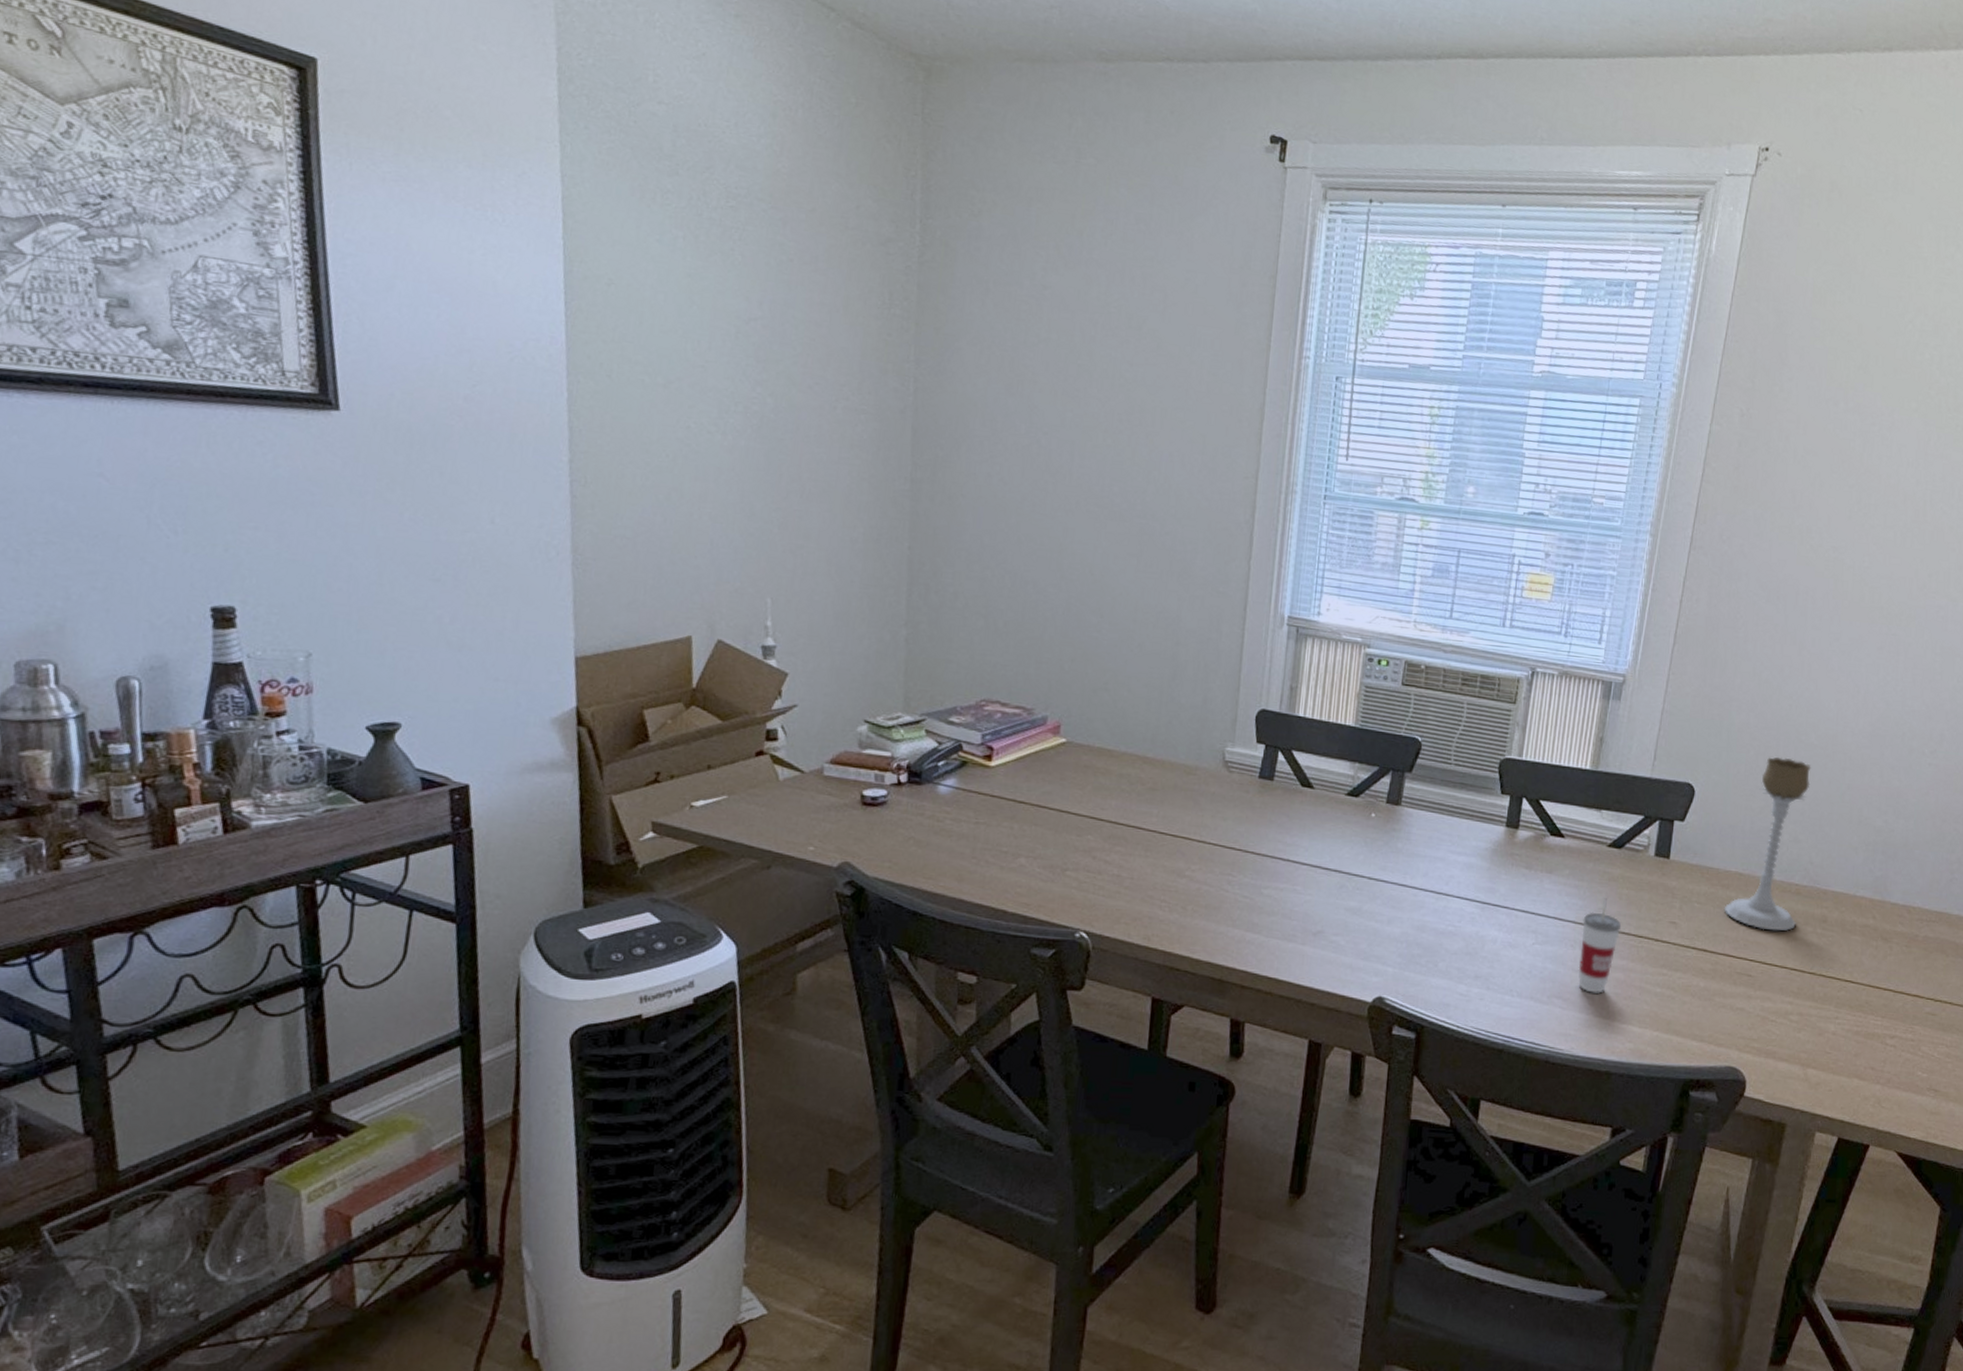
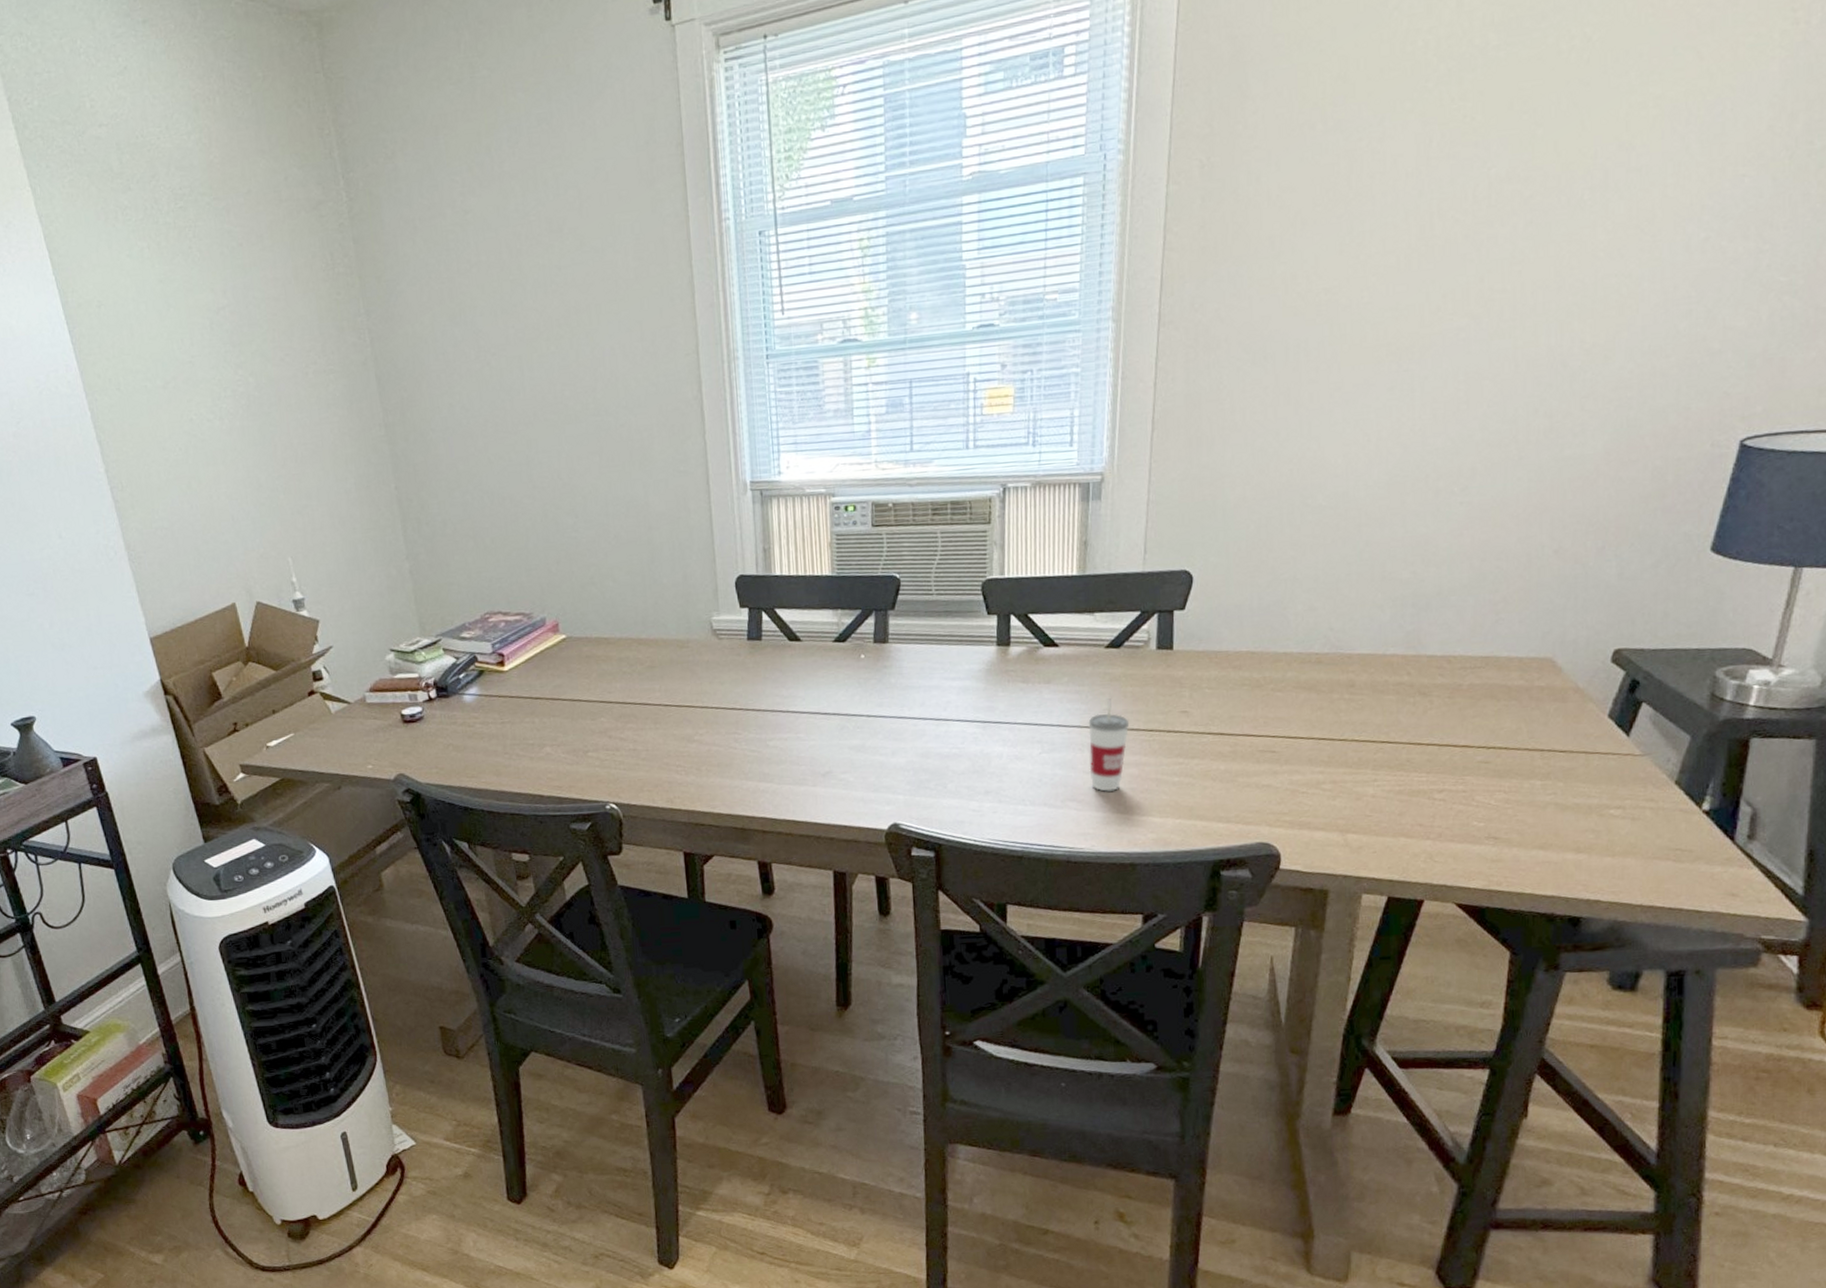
candle holder: present [1724,756,1811,931] -> none [1238,525,1322,705]

